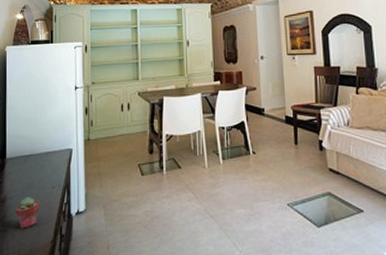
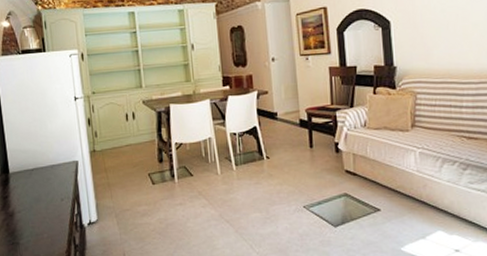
potted succulent: present [15,197,40,229] -> none [24,210,51,241]

